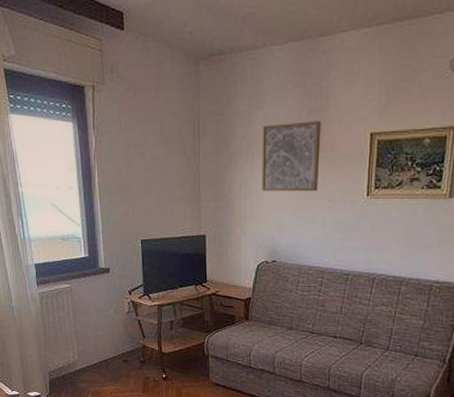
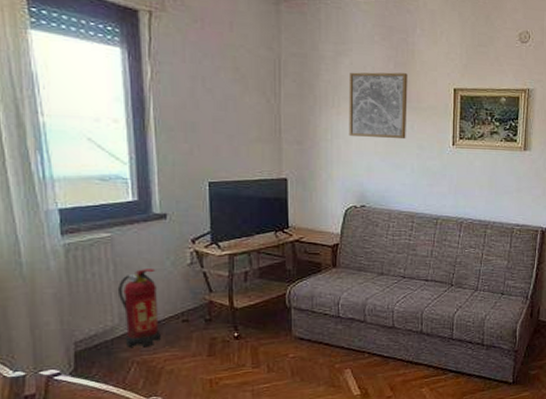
fire extinguisher: none [76,315,108,381] -> present [117,269,161,348]

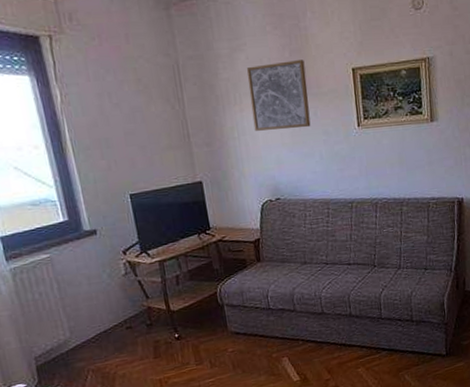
fire extinguisher: present [117,269,161,348] -> none [63,282,110,357]

